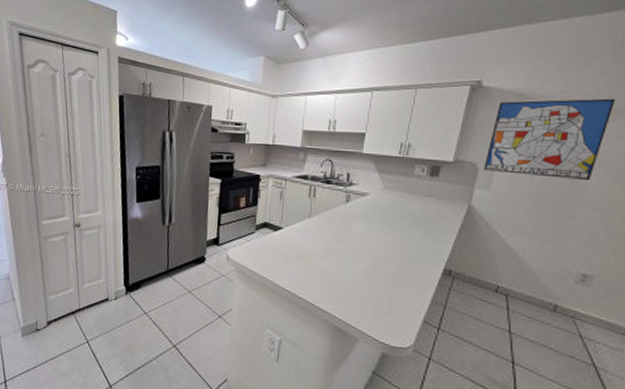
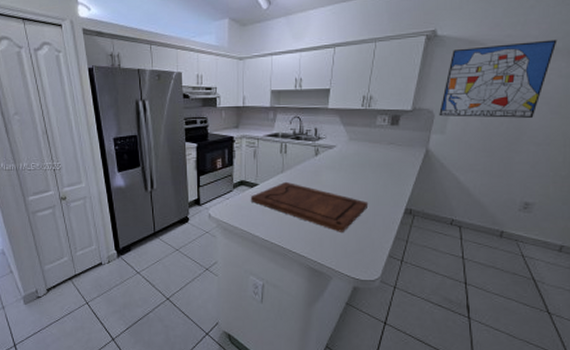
cutting board: none [273,227,403,289] -> present [250,181,369,232]

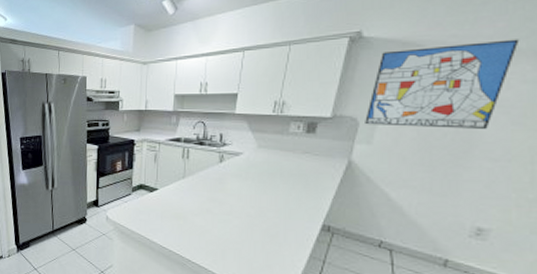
cutting board: present [250,181,369,232] -> none [149,187,279,246]

